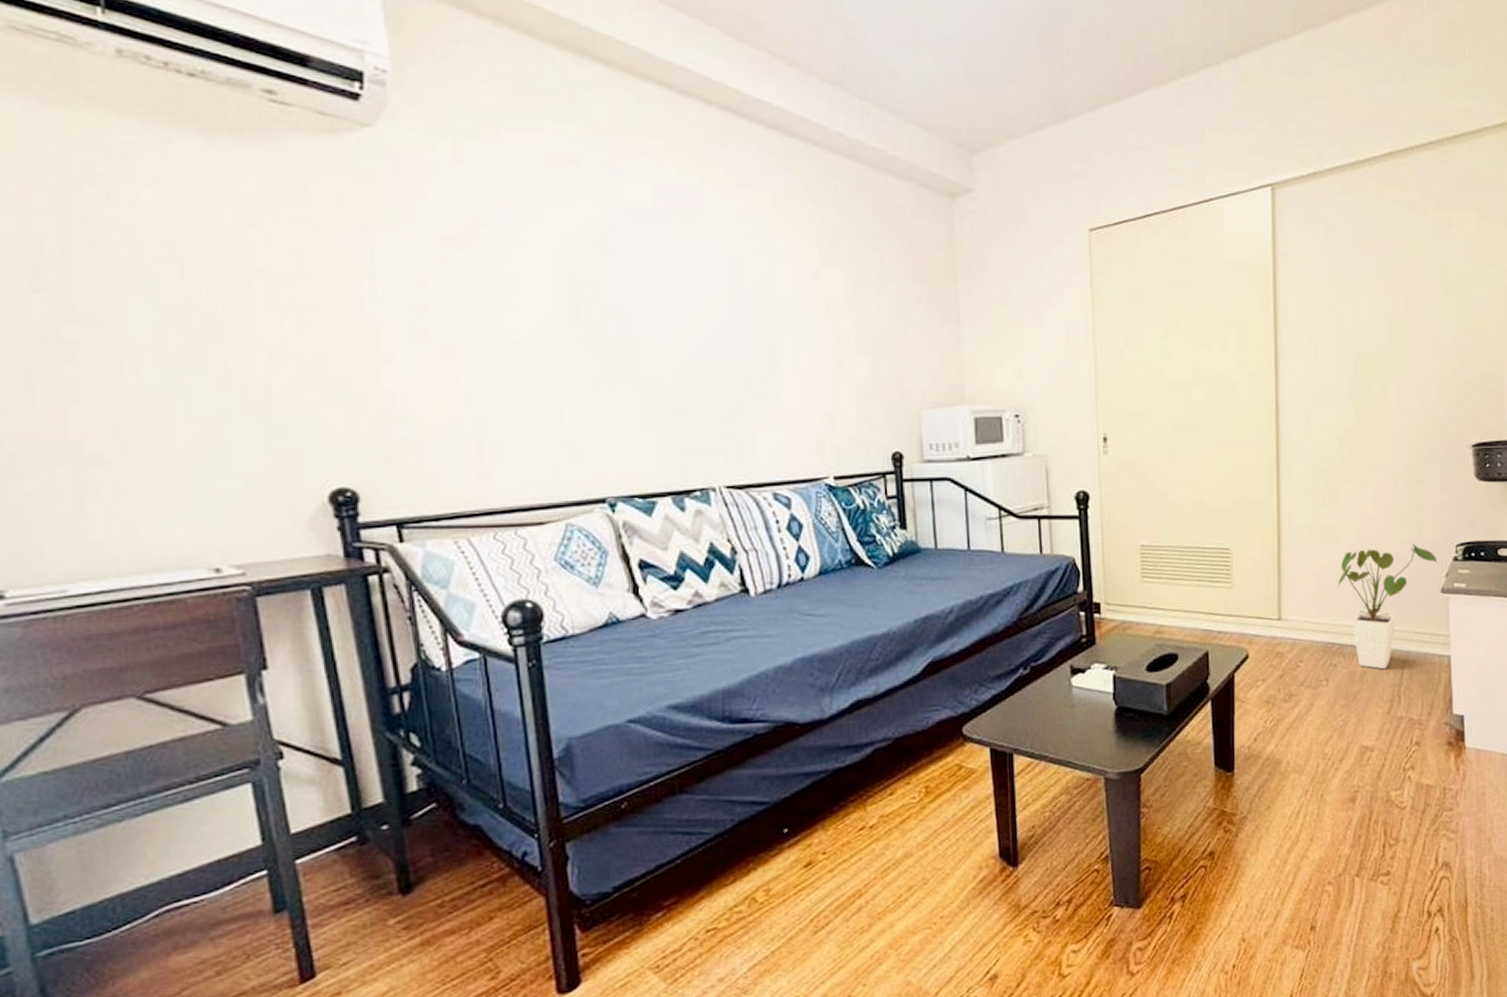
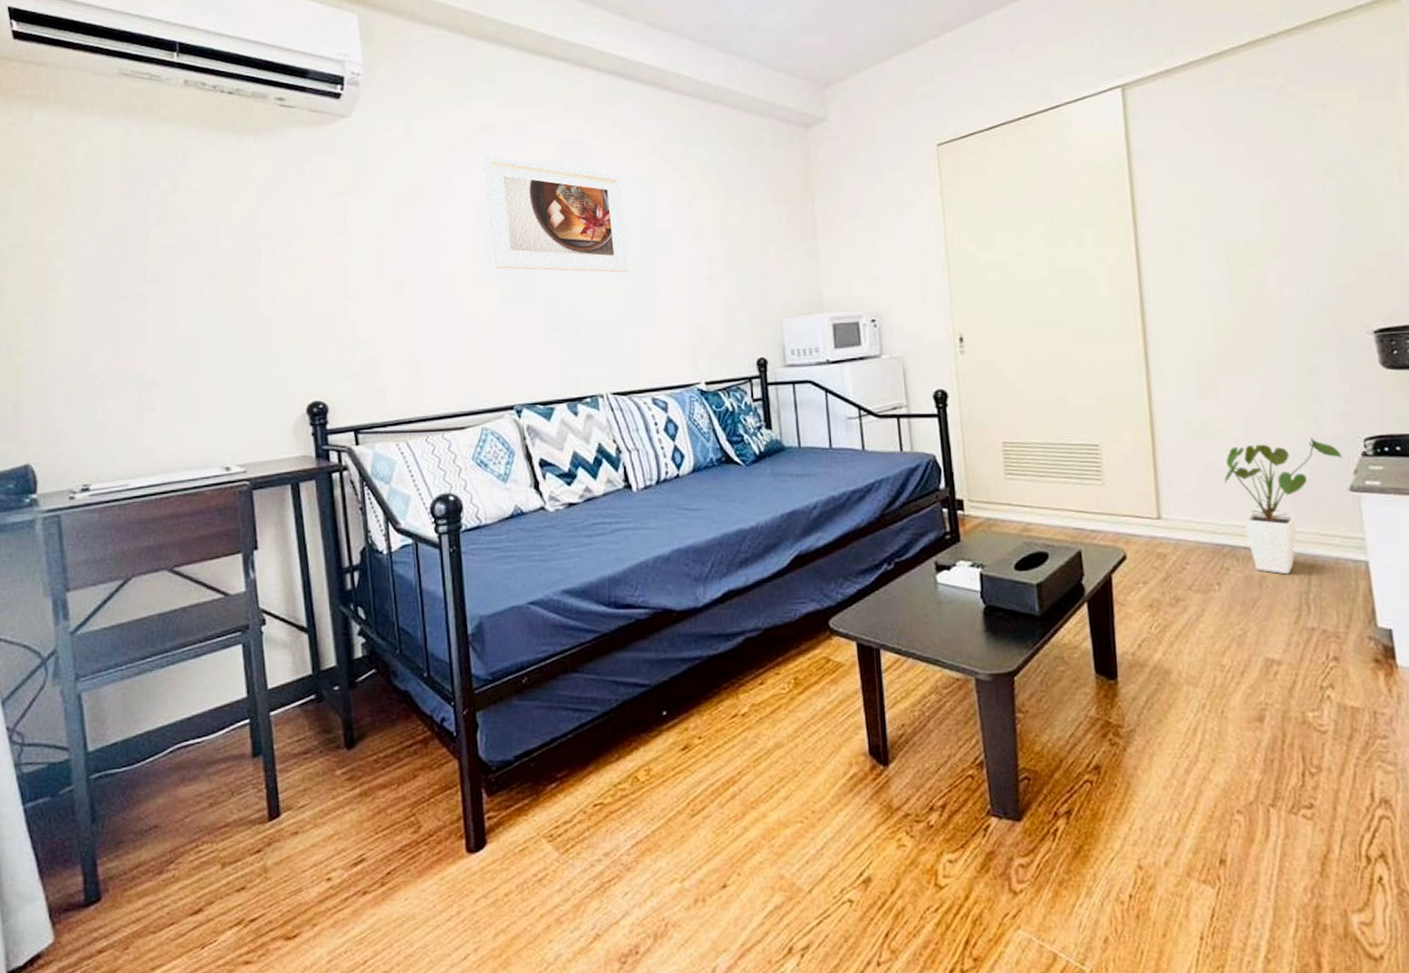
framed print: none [559,193,746,348] -> present [482,155,629,273]

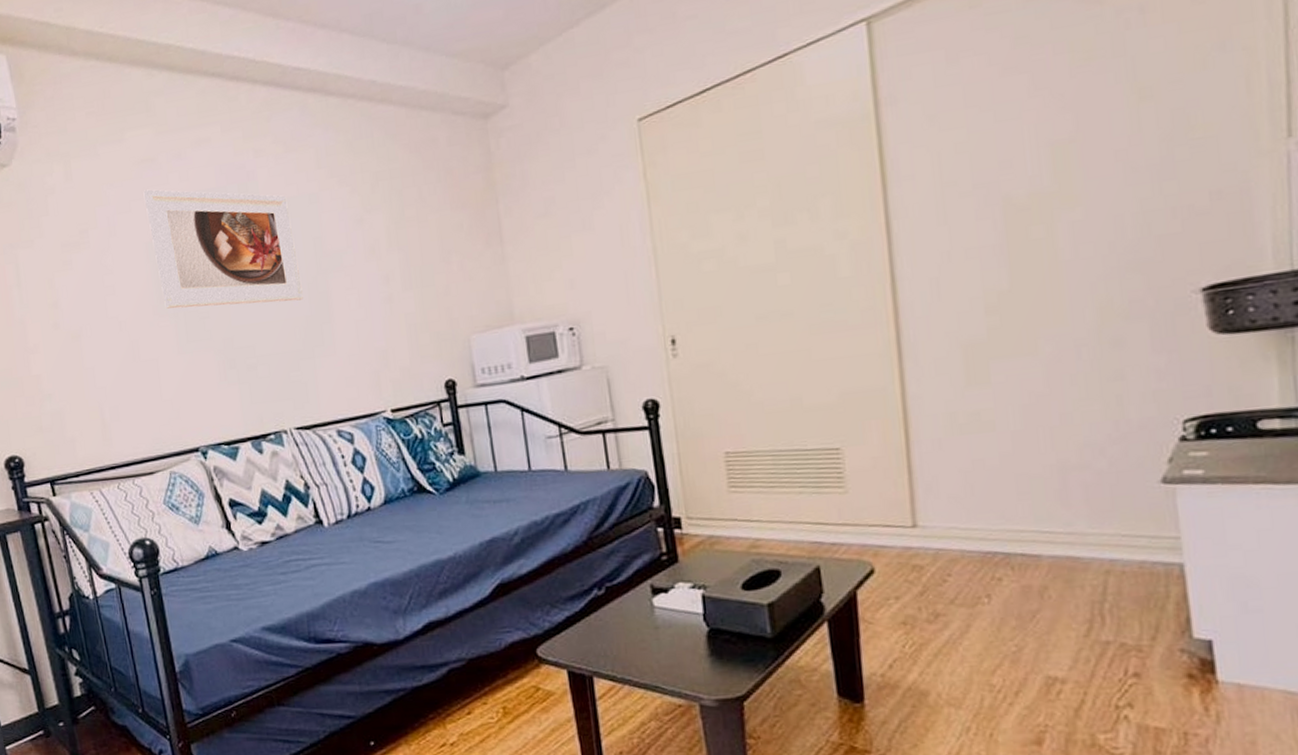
house plant: present [1224,438,1343,575] -> none [996,423,1154,583]

